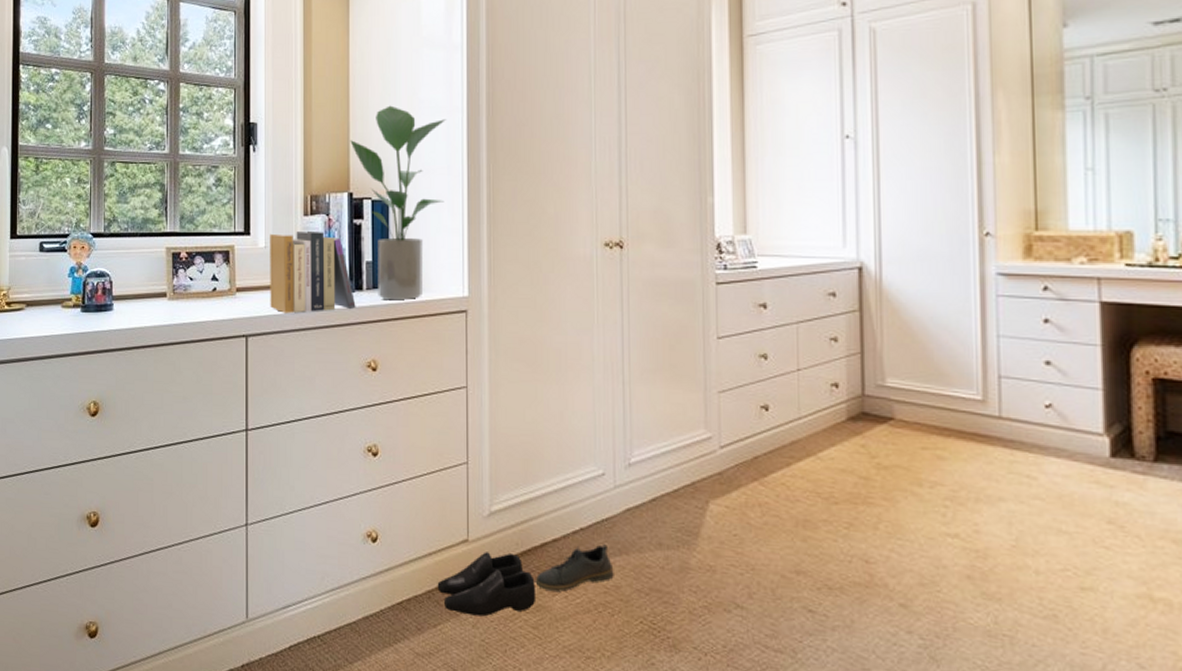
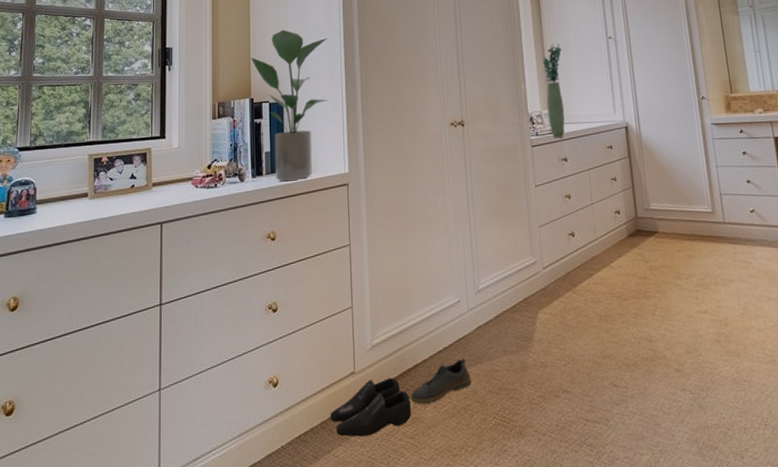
books: present [270,230,356,314] -> none [182,130,257,201]
vase: none [742,141,770,276] -> present [543,43,565,139]

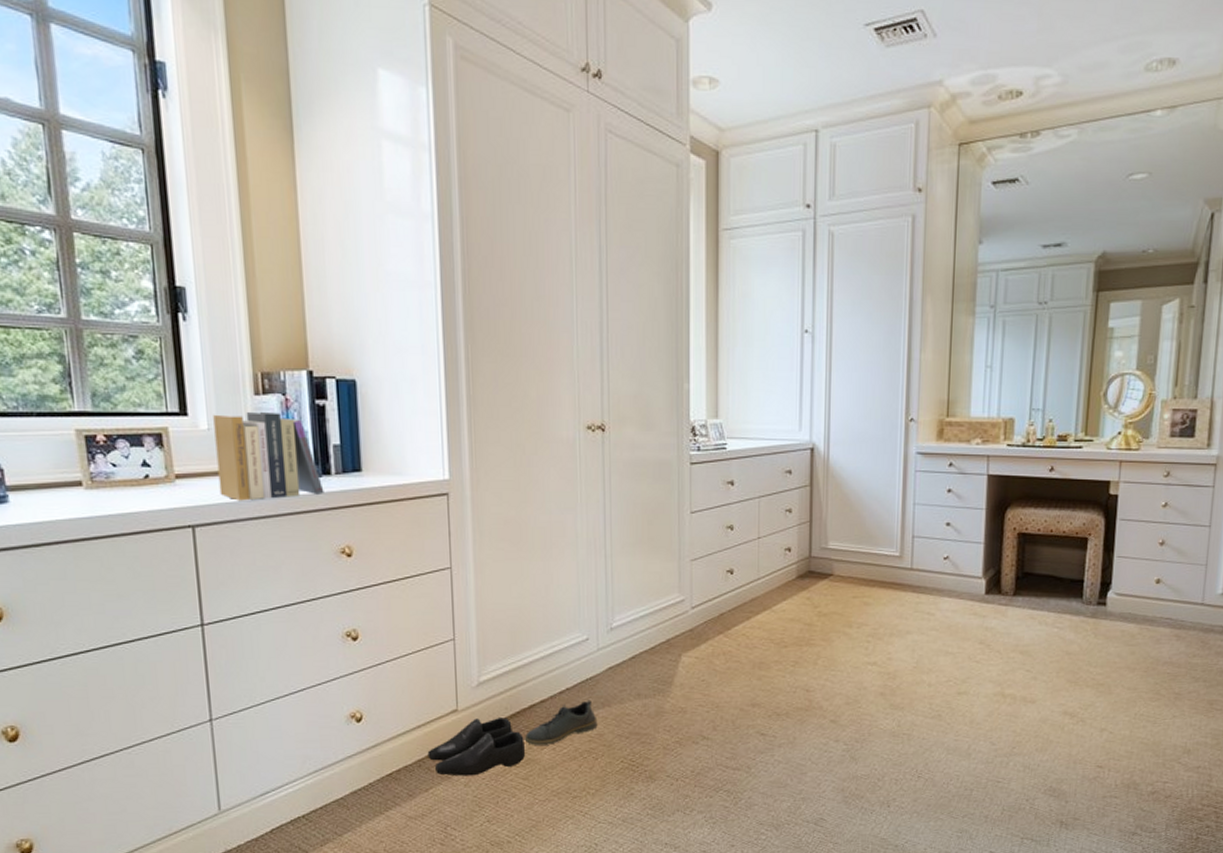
books: none [182,130,257,201] -> present [213,411,324,501]
potted plant: present [251,29,328,182] -> none [306,276,420,485]
vase: present [543,43,565,139] -> none [715,332,740,457]

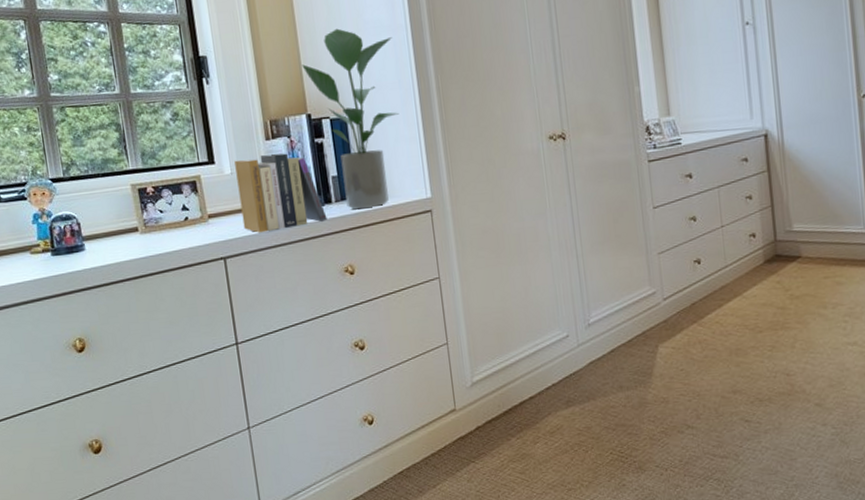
potted plant: none [306,276,420,485] -> present [302,28,400,210]
shoe: present [427,718,525,776] -> none [432,415,520,472]
shoe: present [524,700,598,745] -> none [518,394,585,440]

